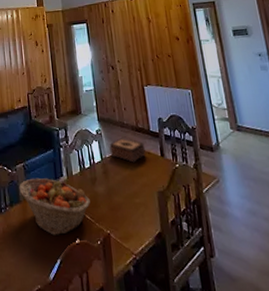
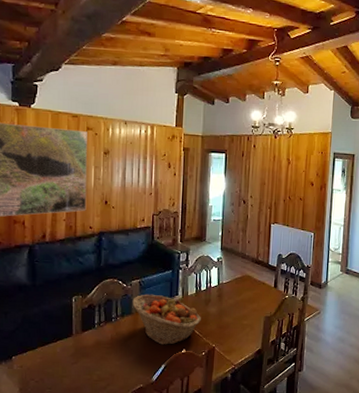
tissue box: present [109,138,146,163] -> none [227,267,261,290]

